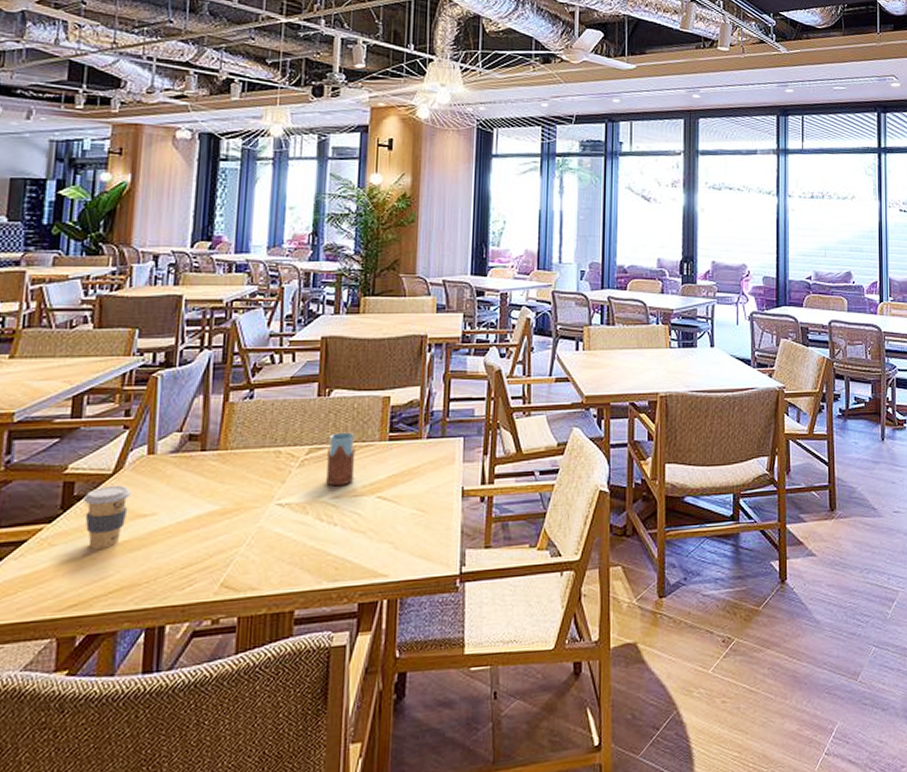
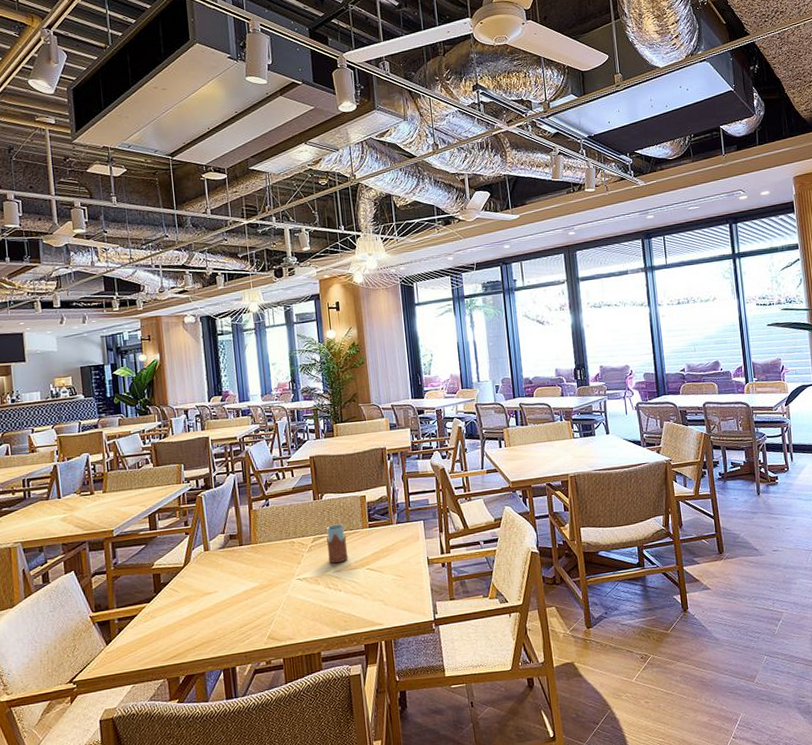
coffee cup: present [82,485,131,549] -> none [167,574,198,618]

